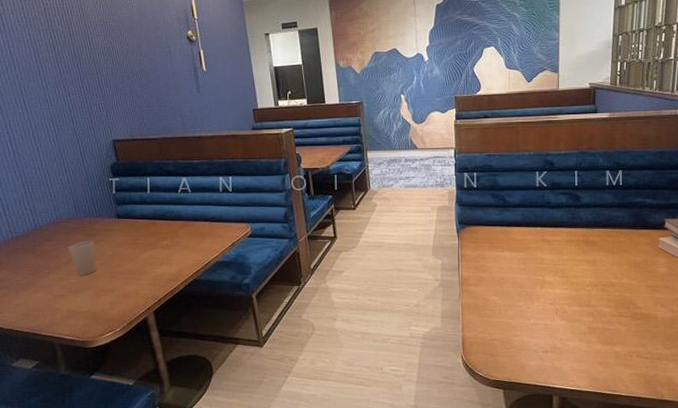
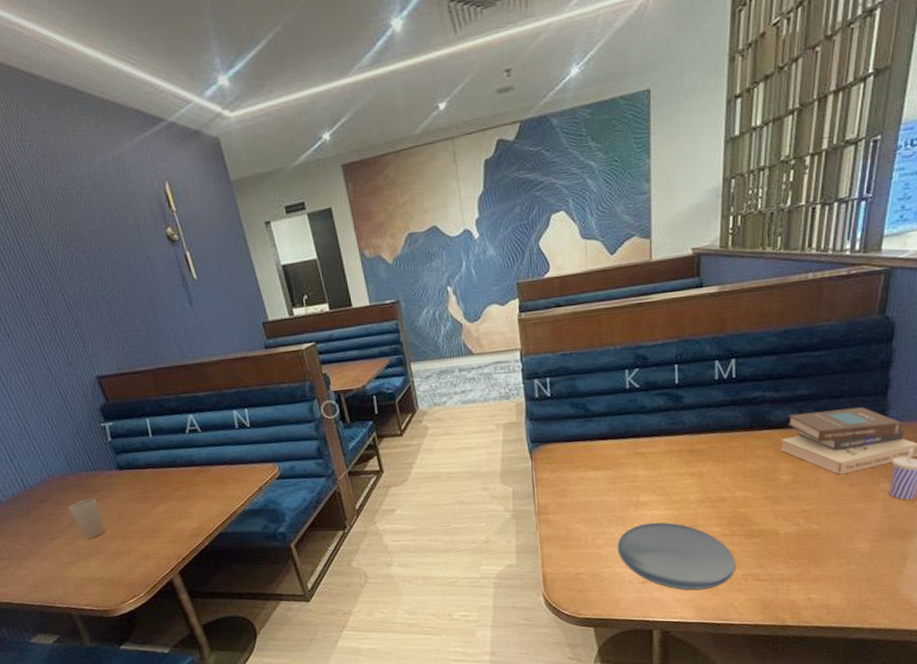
plate: none [525,300,623,363] -> present [617,522,736,591]

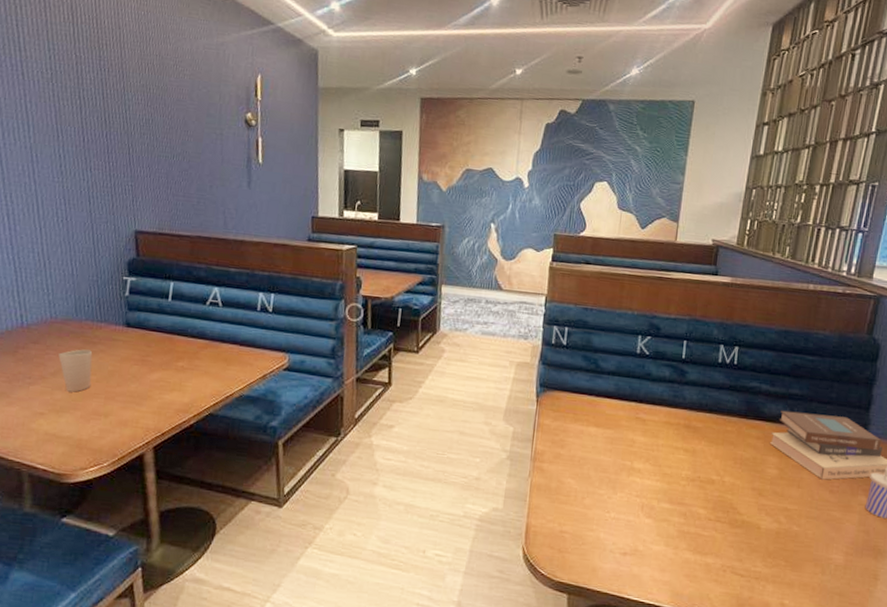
plate: present [617,522,736,591] -> none [604,491,717,575]

